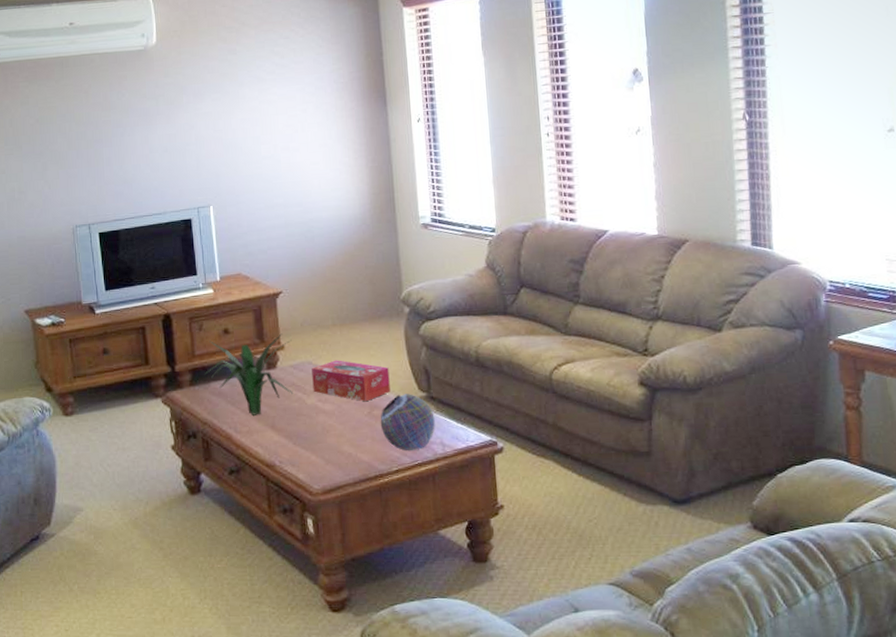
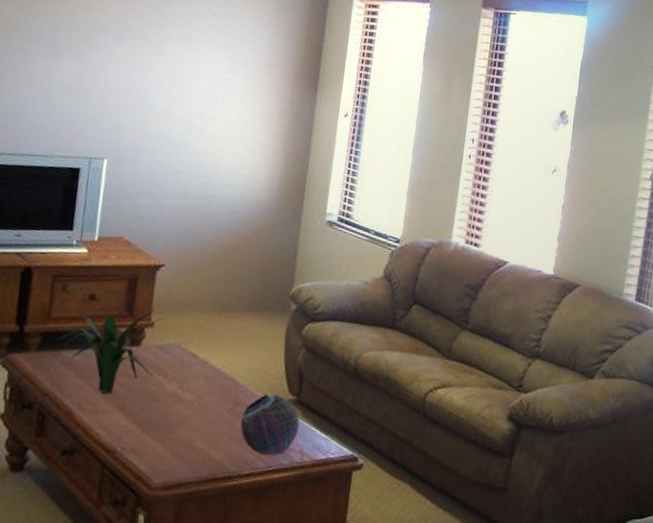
tissue box: present [312,360,390,402] -> none [175,347,262,397]

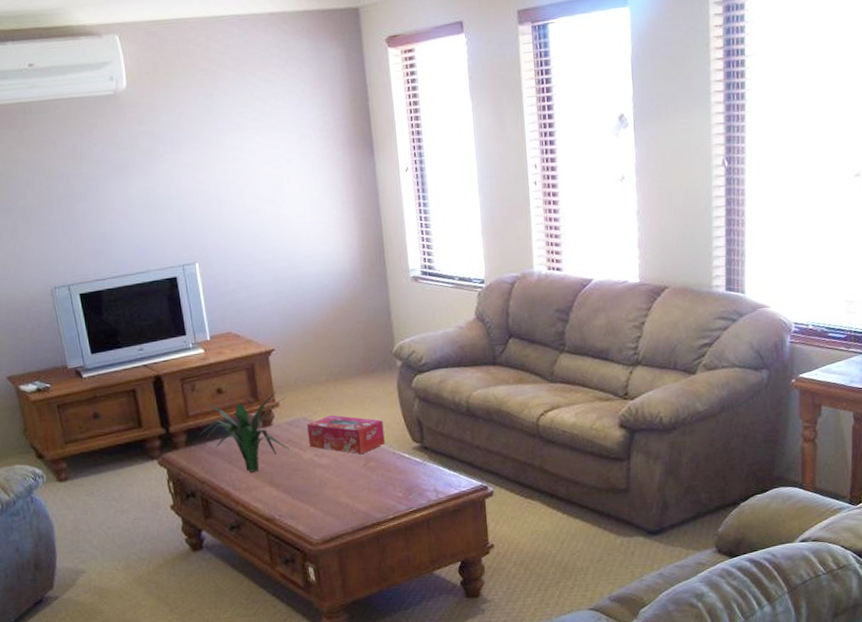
tissue box: none [175,347,262,397] -> present [307,415,385,455]
decorative ball: present [240,394,300,456] -> none [376,445,429,500]

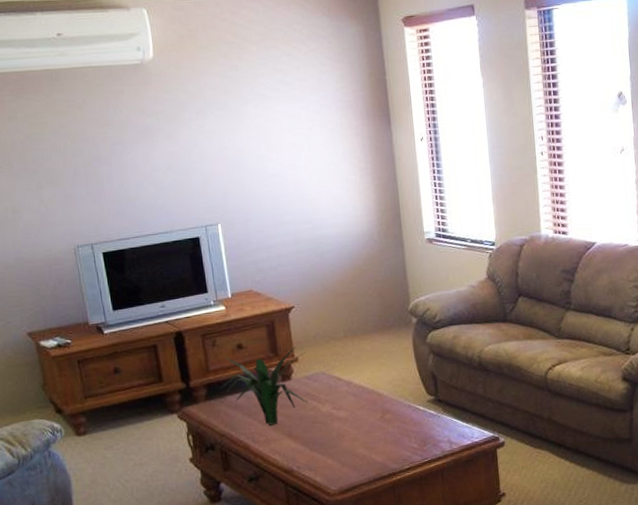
tissue box: present [307,415,385,455] -> none [325,369,401,407]

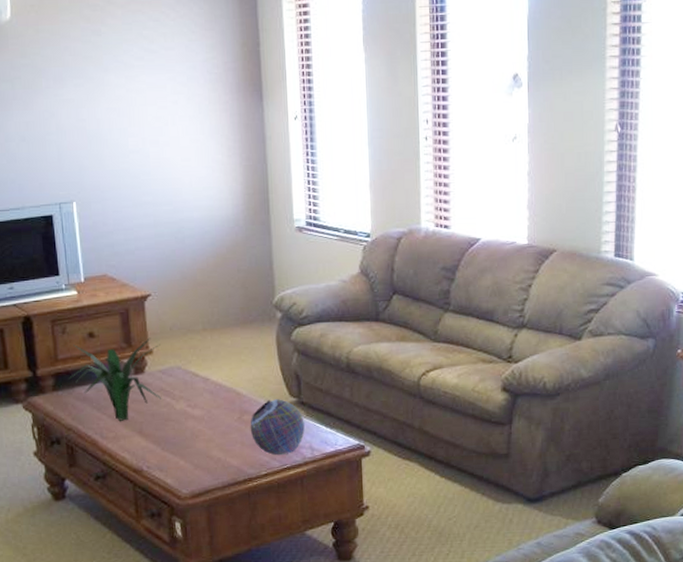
decorative ball: none [392,398,443,451] -> present [250,399,305,456]

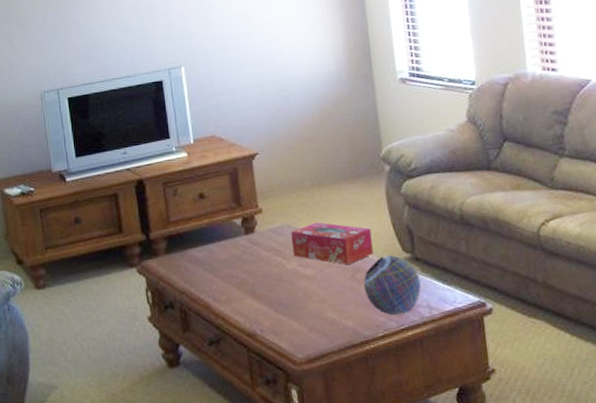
plant: present [69,337,162,421] -> none [181,196,273,283]
tissue box: none [181,365,261,407] -> present [291,222,373,265]

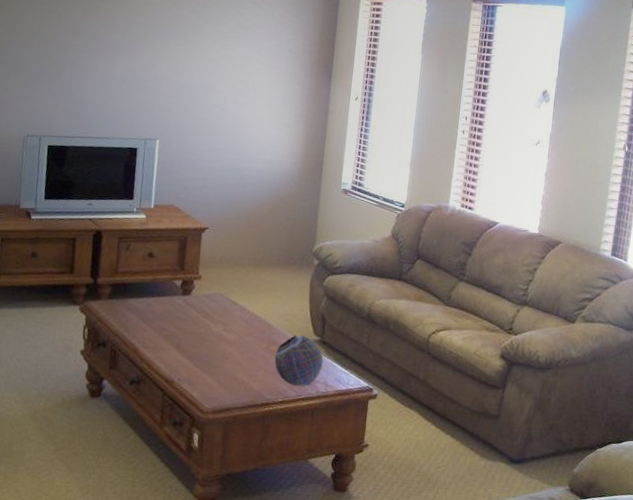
tissue box: present [291,222,373,265] -> none [220,296,291,337]

